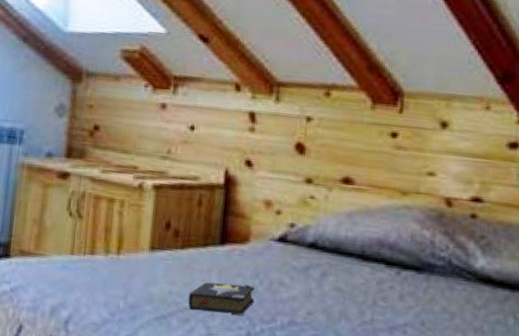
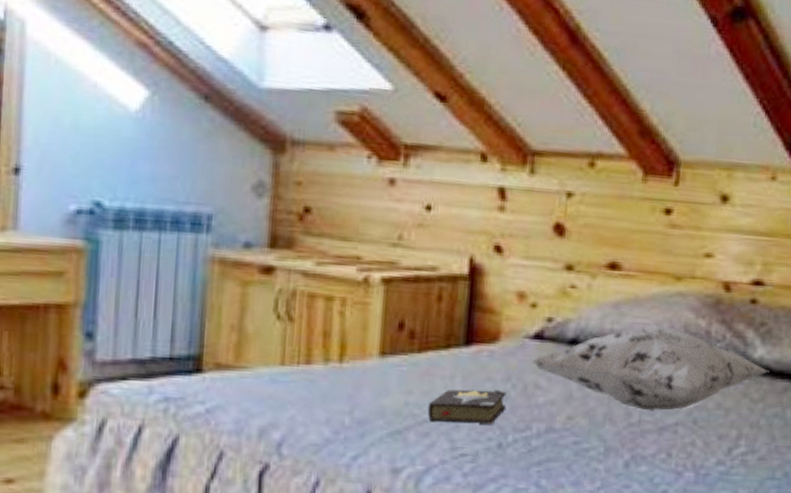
decorative pillow: none [274,233,490,312] -> present [529,324,769,411]

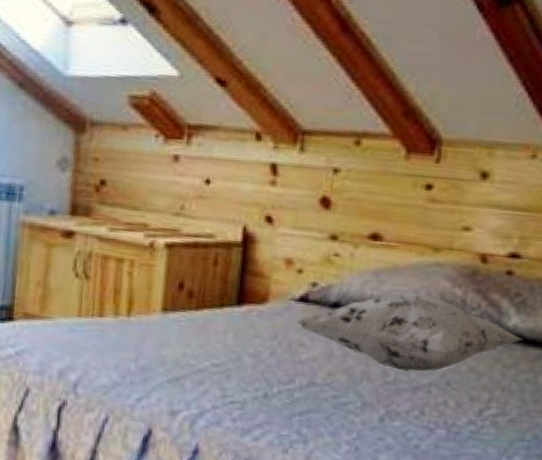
hardback book: present [427,389,507,426] -> none [202,344,273,378]

